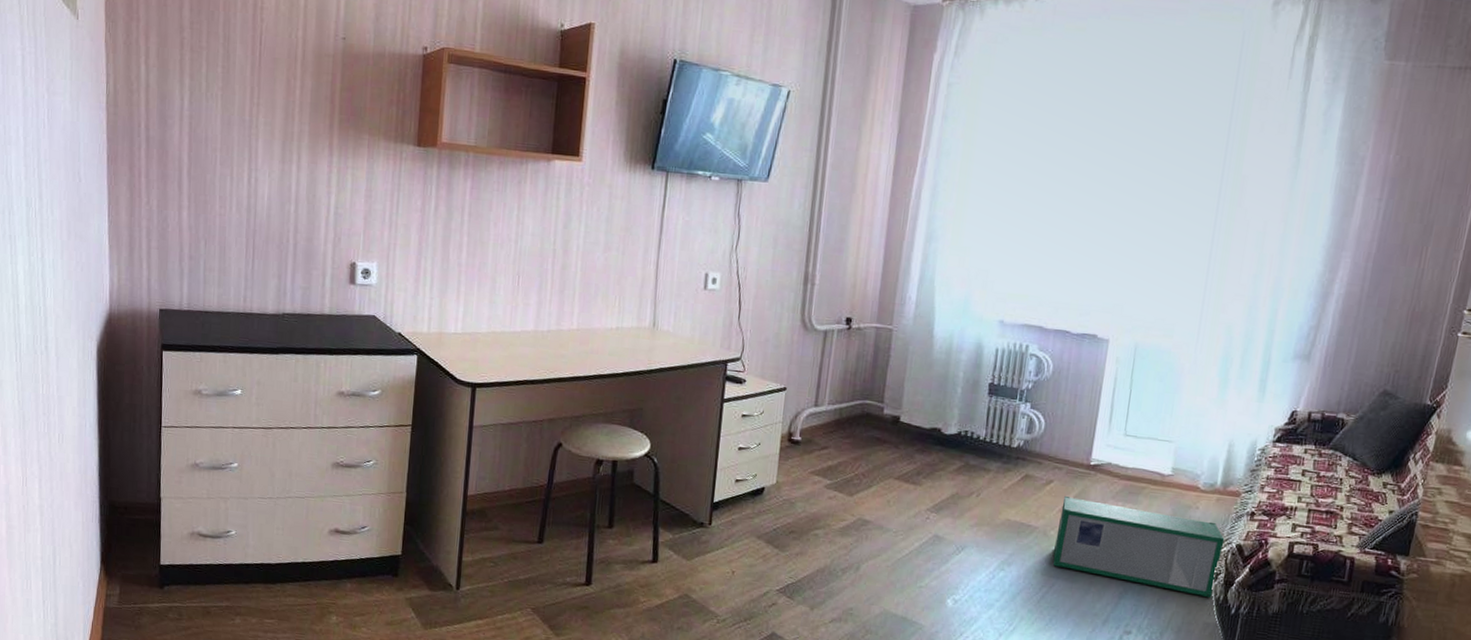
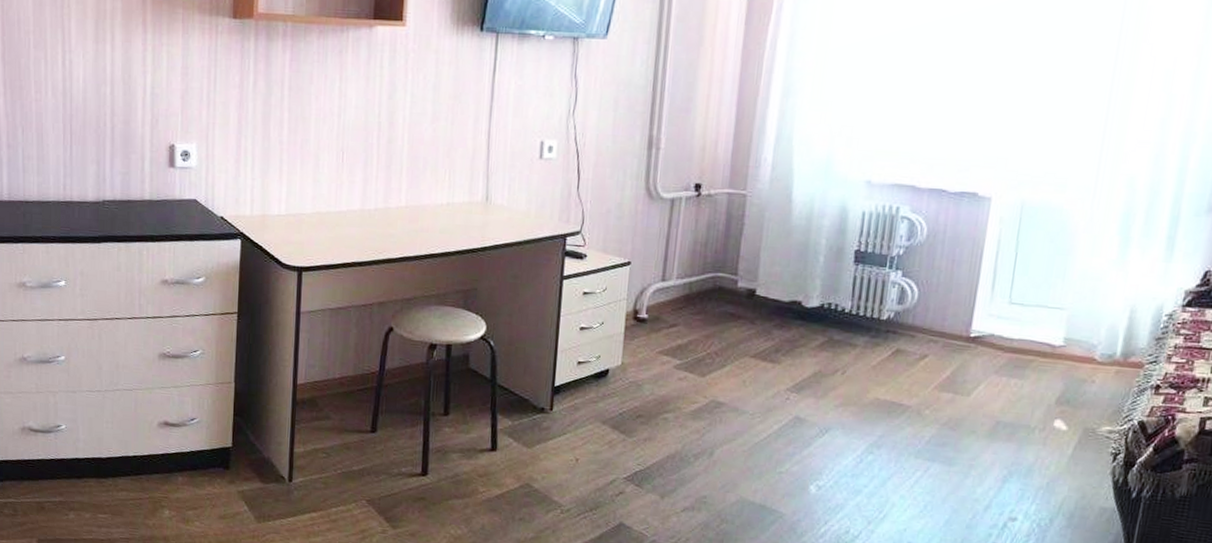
storage bin: present [1053,495,1225,598] -> none [928,371,1125,481]

